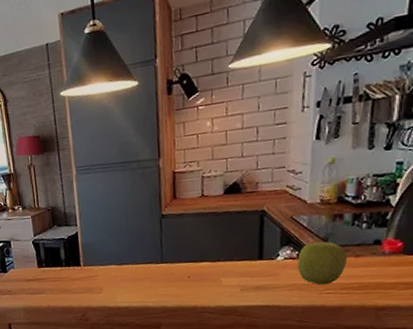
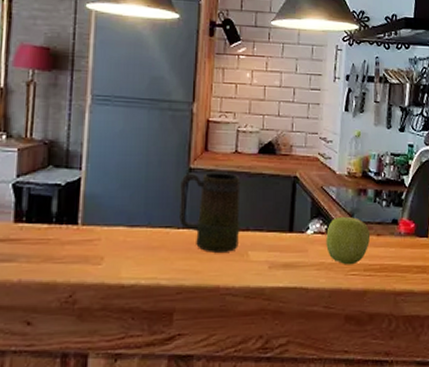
mug: none [155,215,212,281] -> present [179,173,241,253]

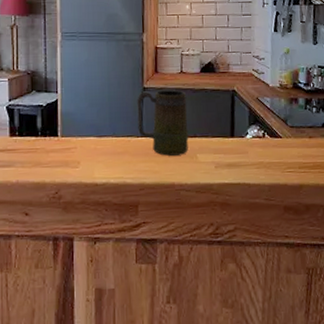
apple: present [326,216,370,265] -> none [263,122,303,164]

